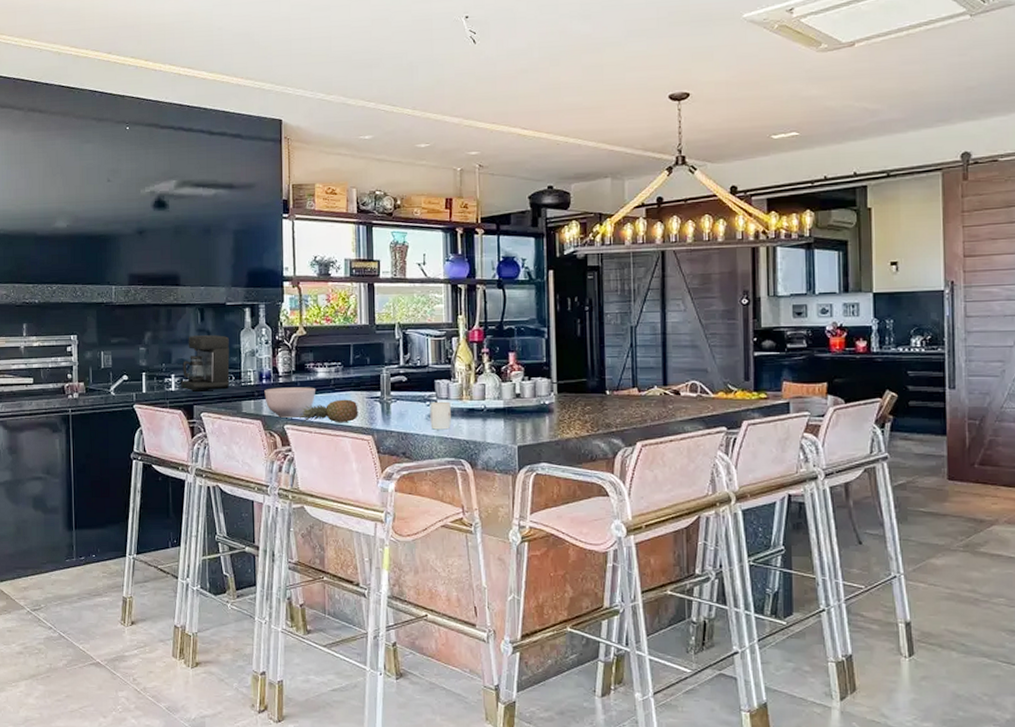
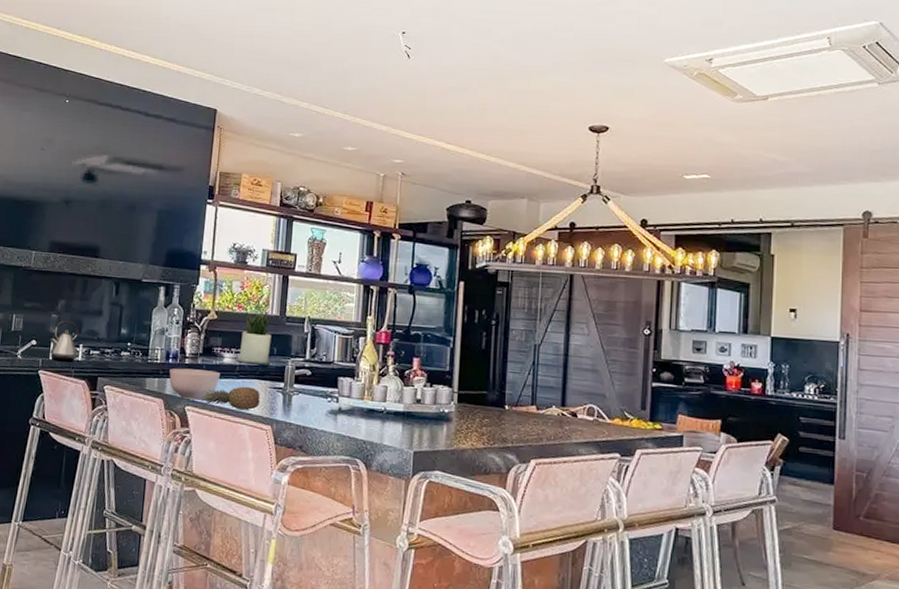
kettle: none [140,351,171,394] -> present [49,320,80,362]
coffee maker: present [180,335,230,392] -> none [87,308,141,365]
planter: none [330,322,365,377] -> present [236,310,272,366]
mug: present [430,401,452,430] -> none [329,398,352,428]

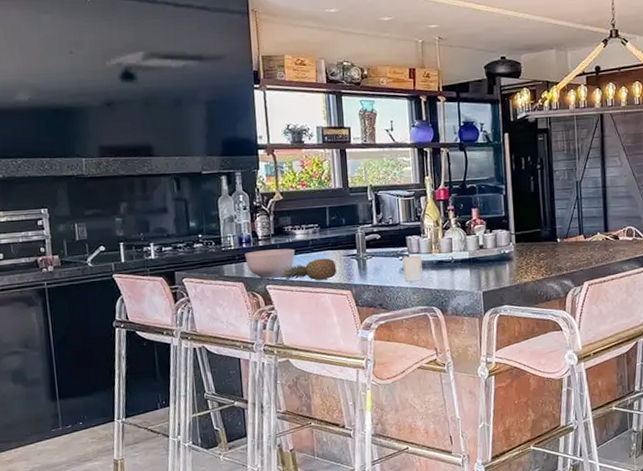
kettle: present [49,320,80,362] -> none [117,221,150,263]
planter: present [236,310,272,366] -> none [307,186,341,238]
mug: none [329,398,352,428] -> present [402,255,423,282]

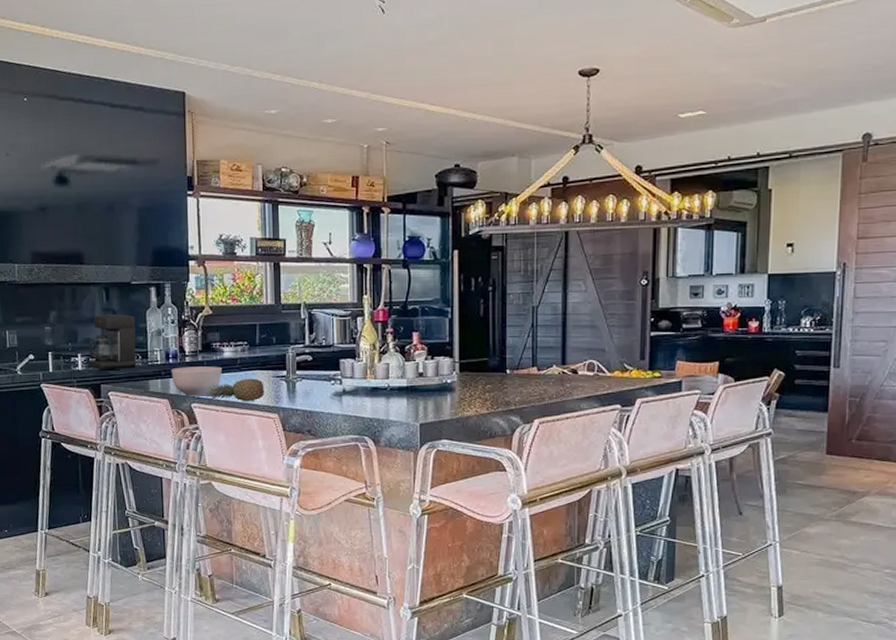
coffee maker: none [160,203,209,259] -> present [87,314,136,371]
mug: present [402,255,423,282] -> none [335,380,356,408]

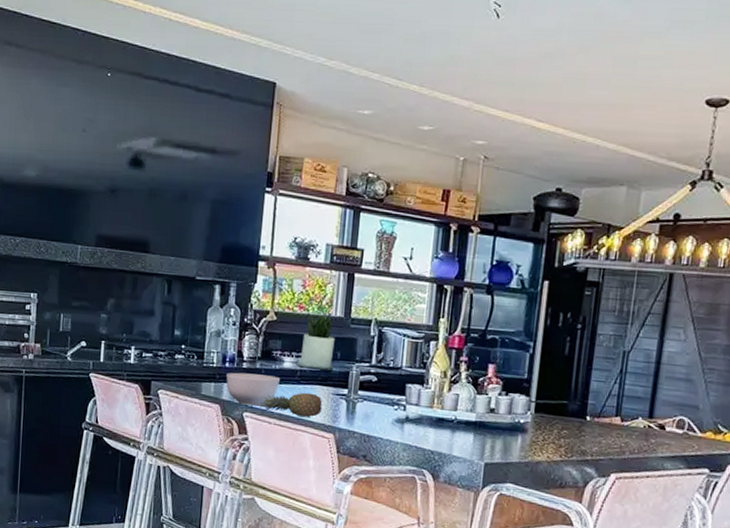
coffee maker: present [87,314,136,371] -> none [140,307,195,369]
planter: none [236,302,271,357] -> present [297,311,336,372]

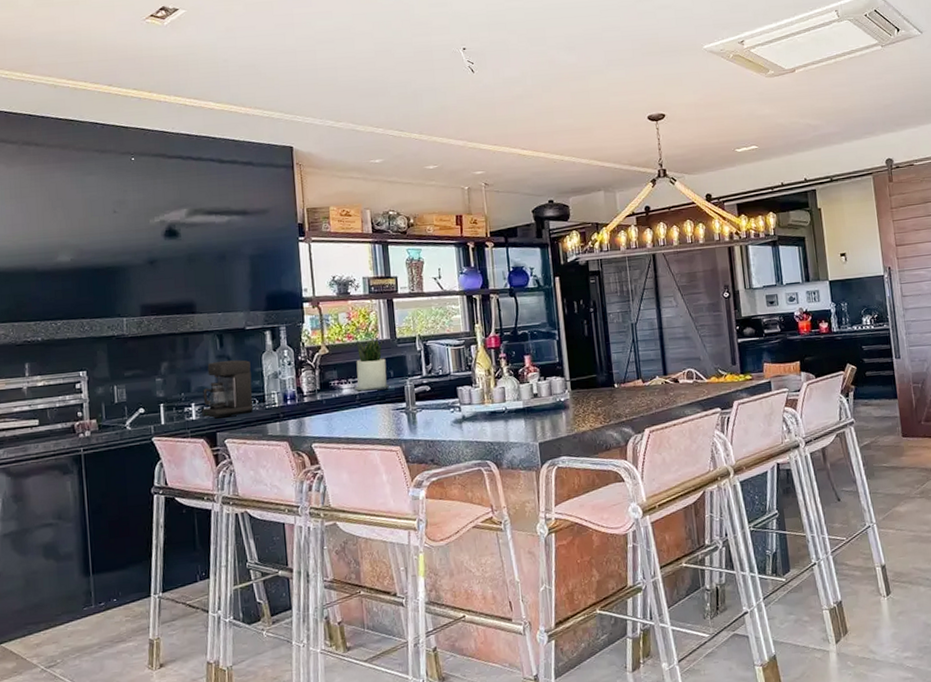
coffee maker: none [140,307,195,369] -> present [201,360,253,419]
bowl: present [226,372,281,406] -> none [290,404,342,437]
fruit: present [259,392,323,418] -> none [326,412,386,441]

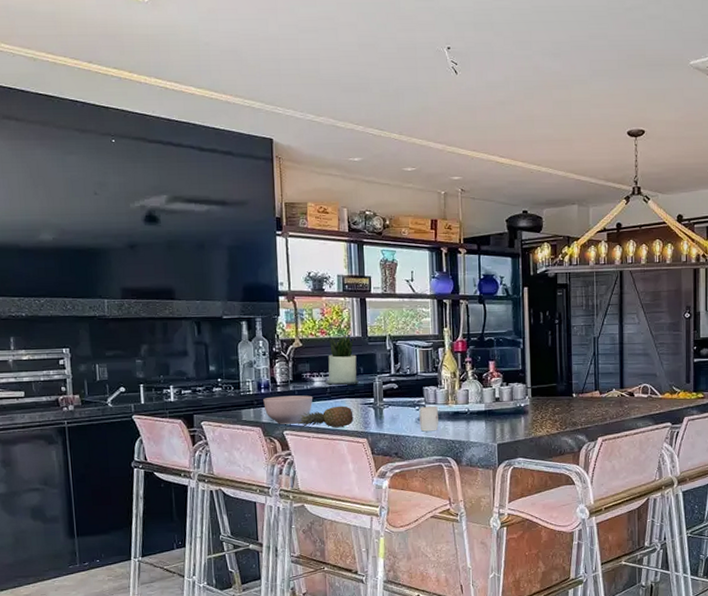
coffee maker: present [201,360,253,419] -> none [179,347,229,402]
bowl: none [290,404,342,437] -> present [263,395,313,424]
fruit: none [326,412,386,441] -> present [297,406,354,429]
mug: none [454,406,476,435] -> present [419,406,439,432]

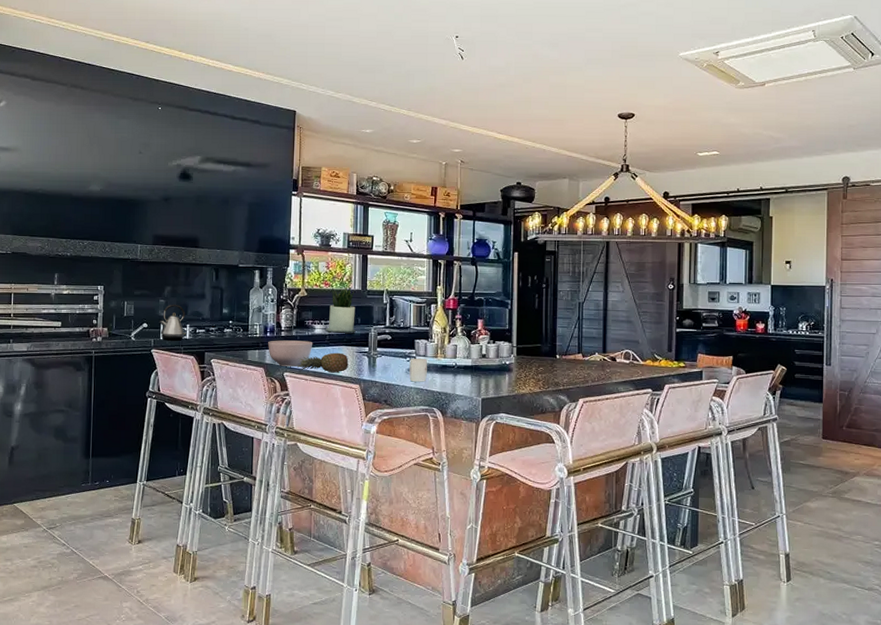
kettle: none [137,364,170,405] -> present [159,304,186,341]

